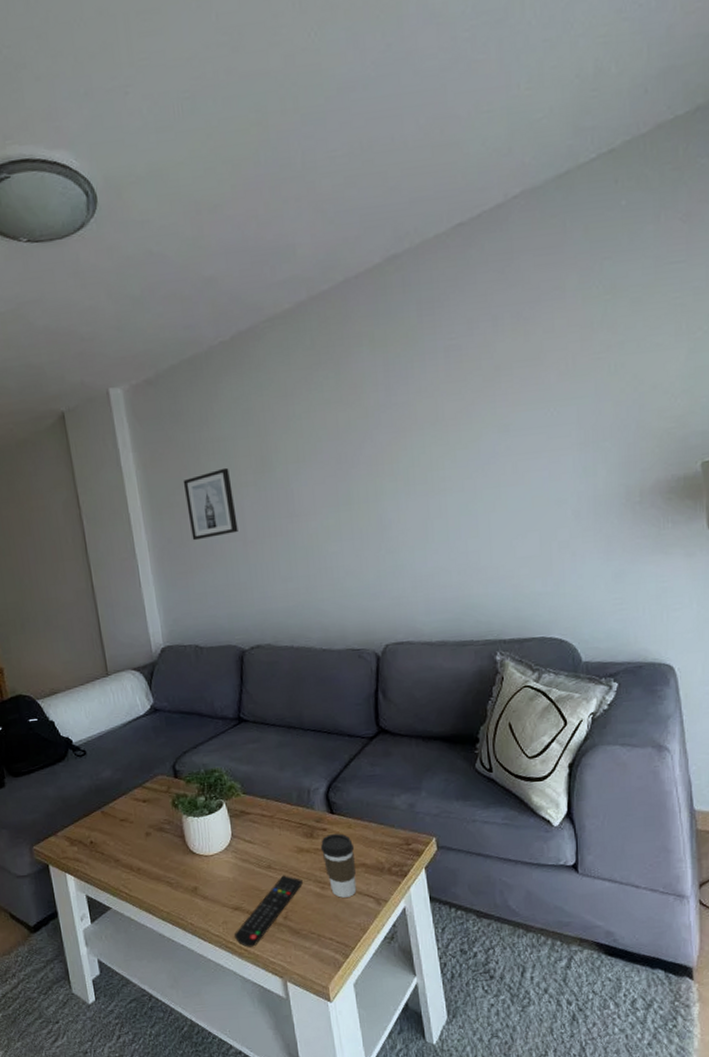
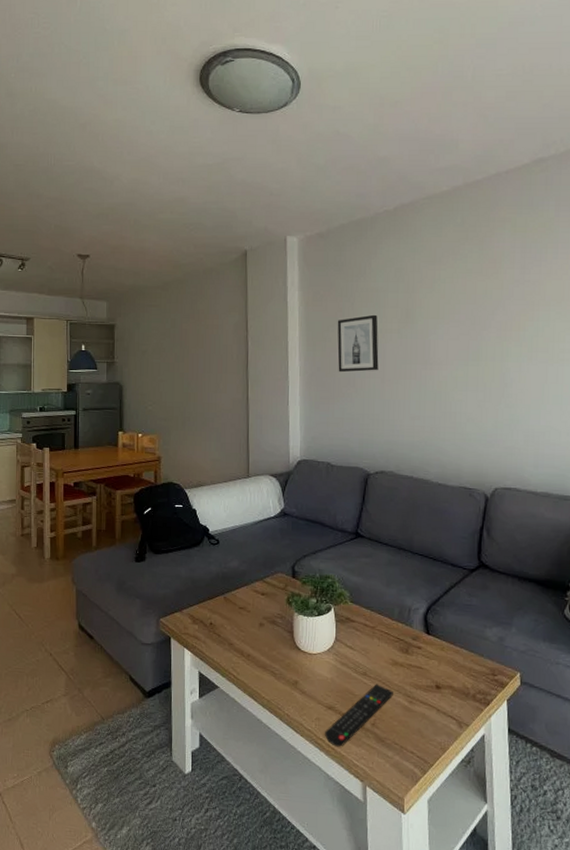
coffee cup: present [320,833,357,898] -> none [413,653,445,716]

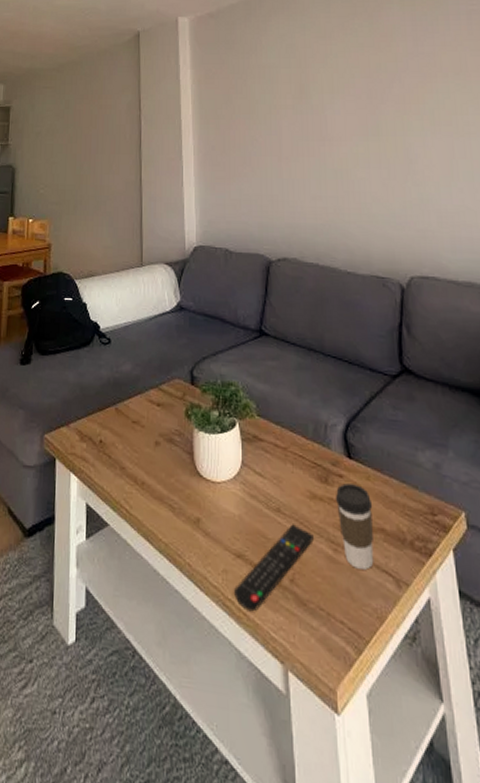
wall art: present [337,314,379,373] -> none [230,90,275,151]
coffee cup: none [413,653,445,716] -> present [335,483,374,570]

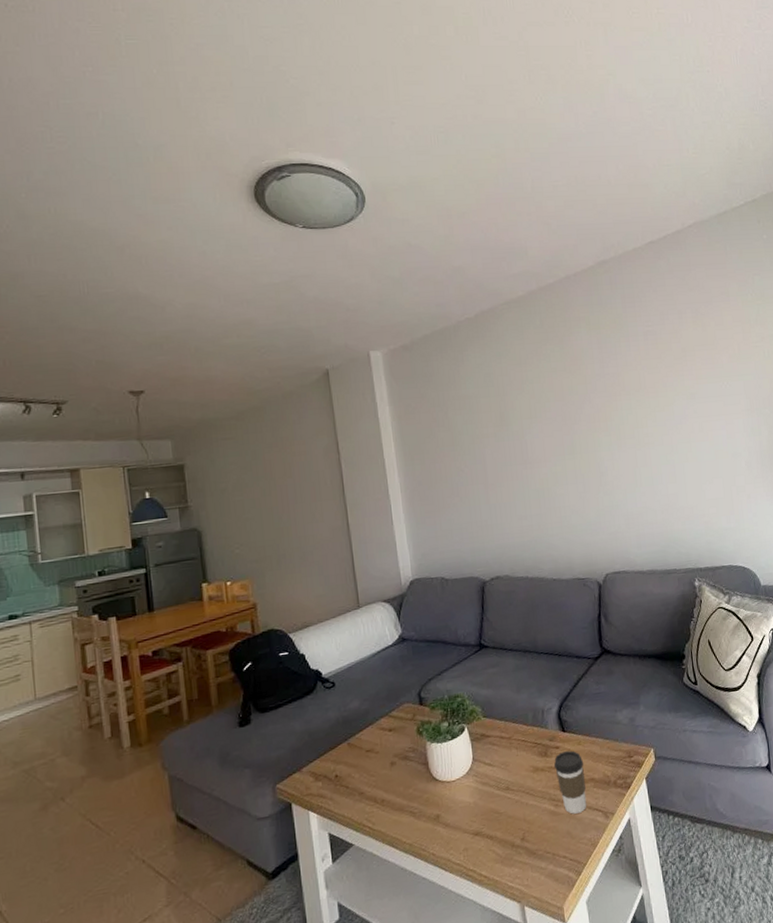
remote control: present [233,524,314,612] -> none [474,795,538,874]

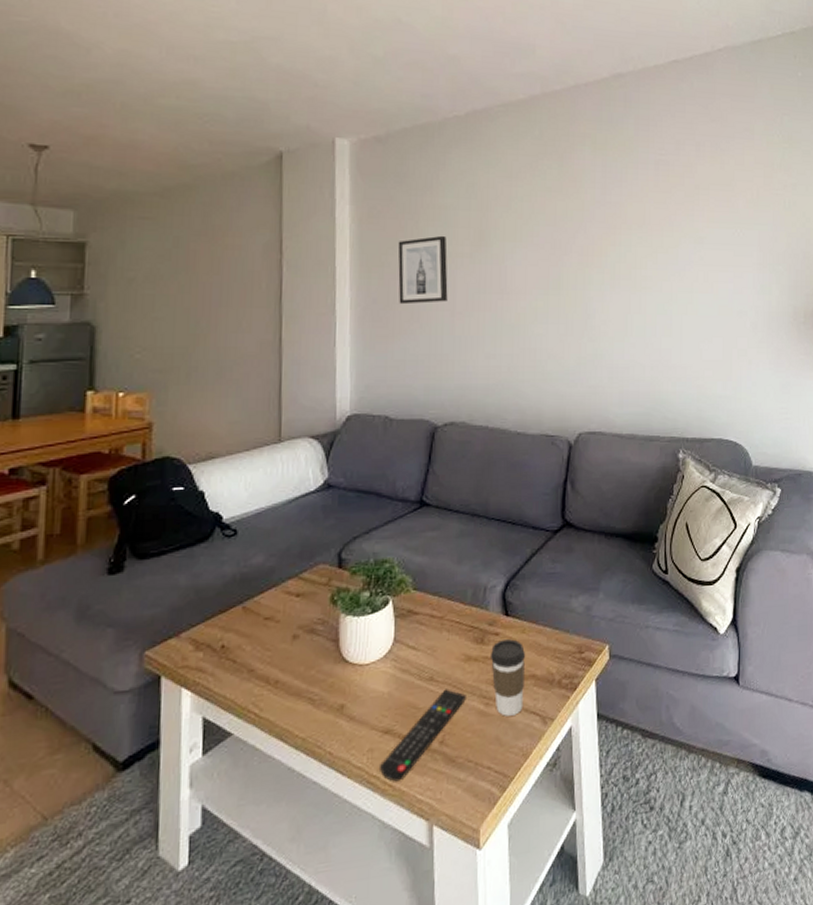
wall art: none [433,421,480,484] -> present [398,235,448,305]
remote control: none [474,795,538,874] -> present [378,689,466,782]

